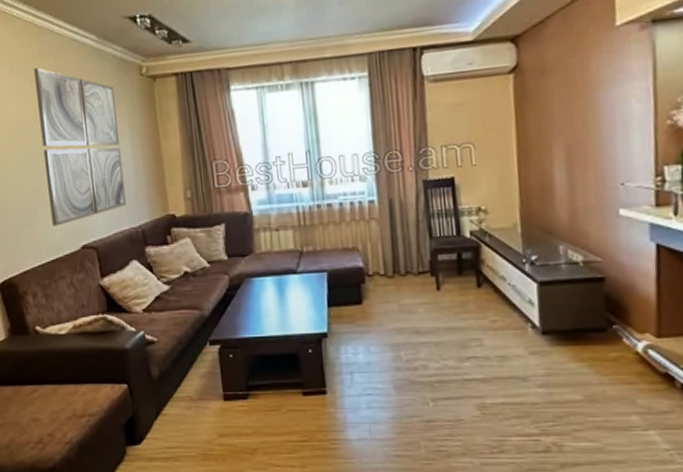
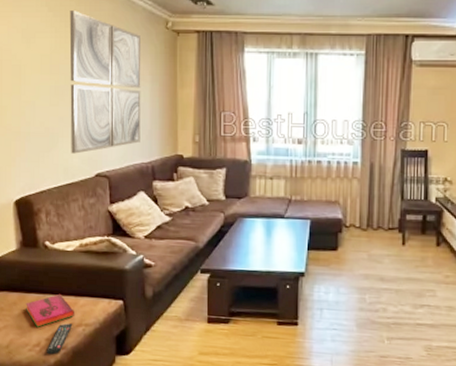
hardback book: none [22,383,76,422] -> present [26,293,74,327]
remote control: none [50,414,76,452] -> present [47,322,73,355]

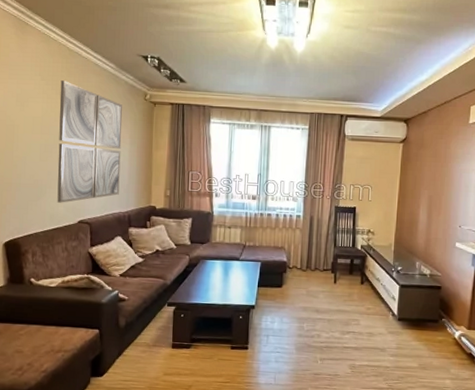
hardback book: present [26,293,74,327] -> none [10,324,55,354]
remote control: present [47,322,73,355] -> none [28,349,53,378]

